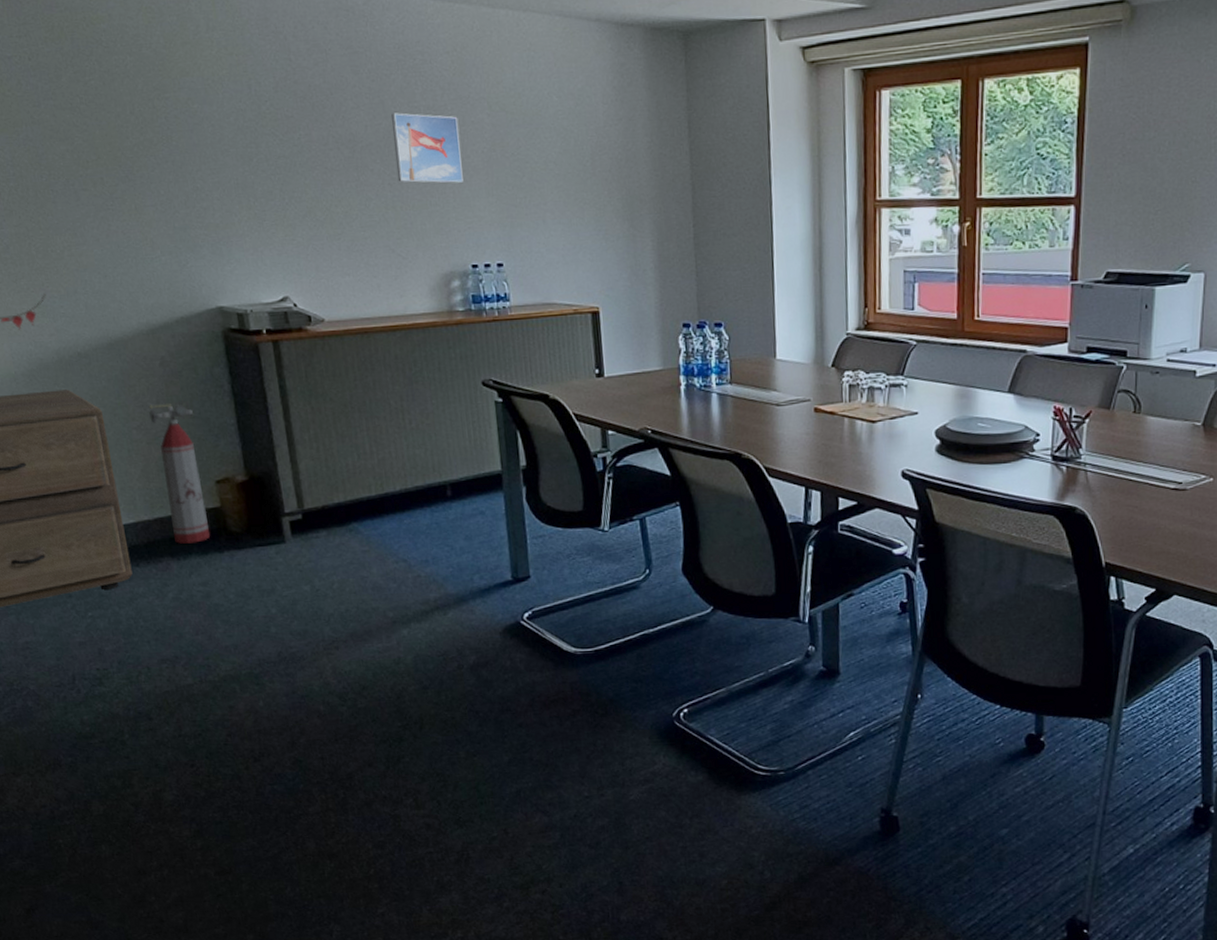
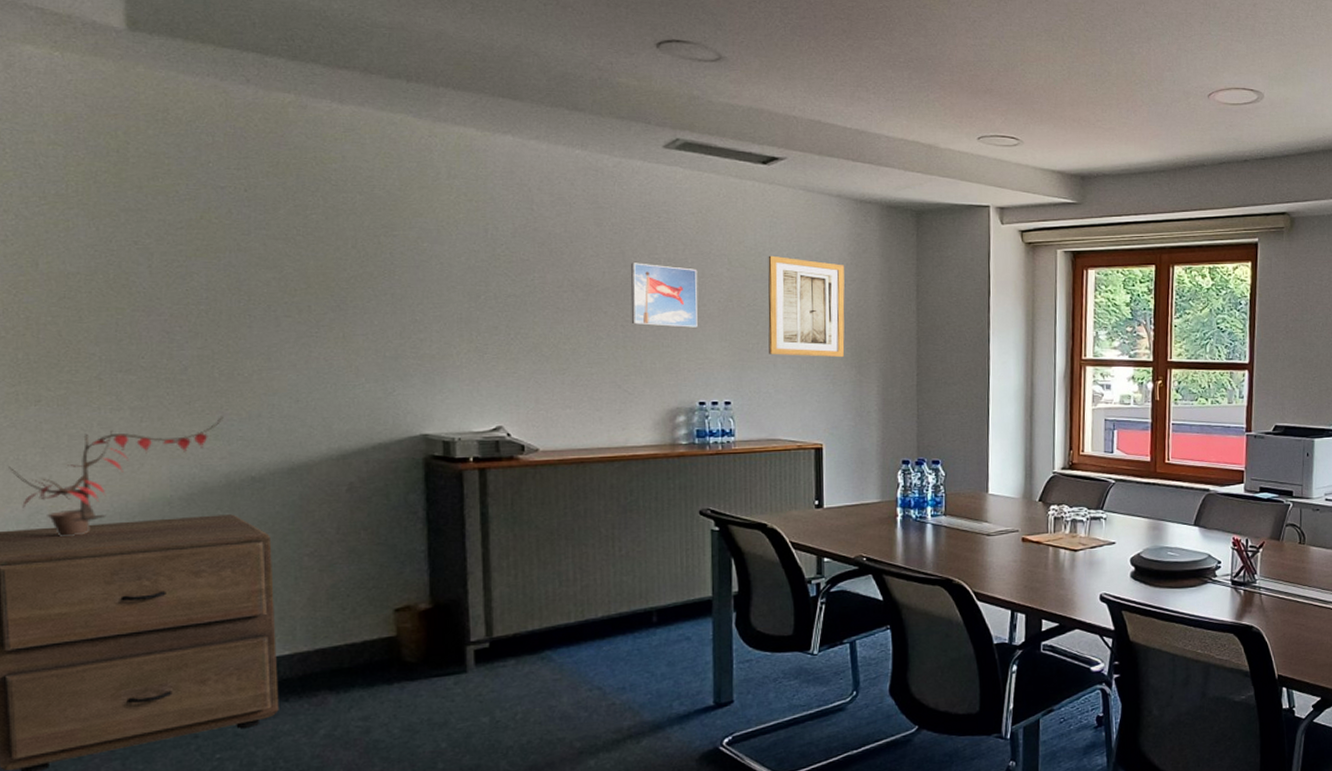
fire extinguisher: present [148,404,211,544] -> none [327,530,380,676]
wall art: none [528,95,616,210] -> present [768,255,845,357]

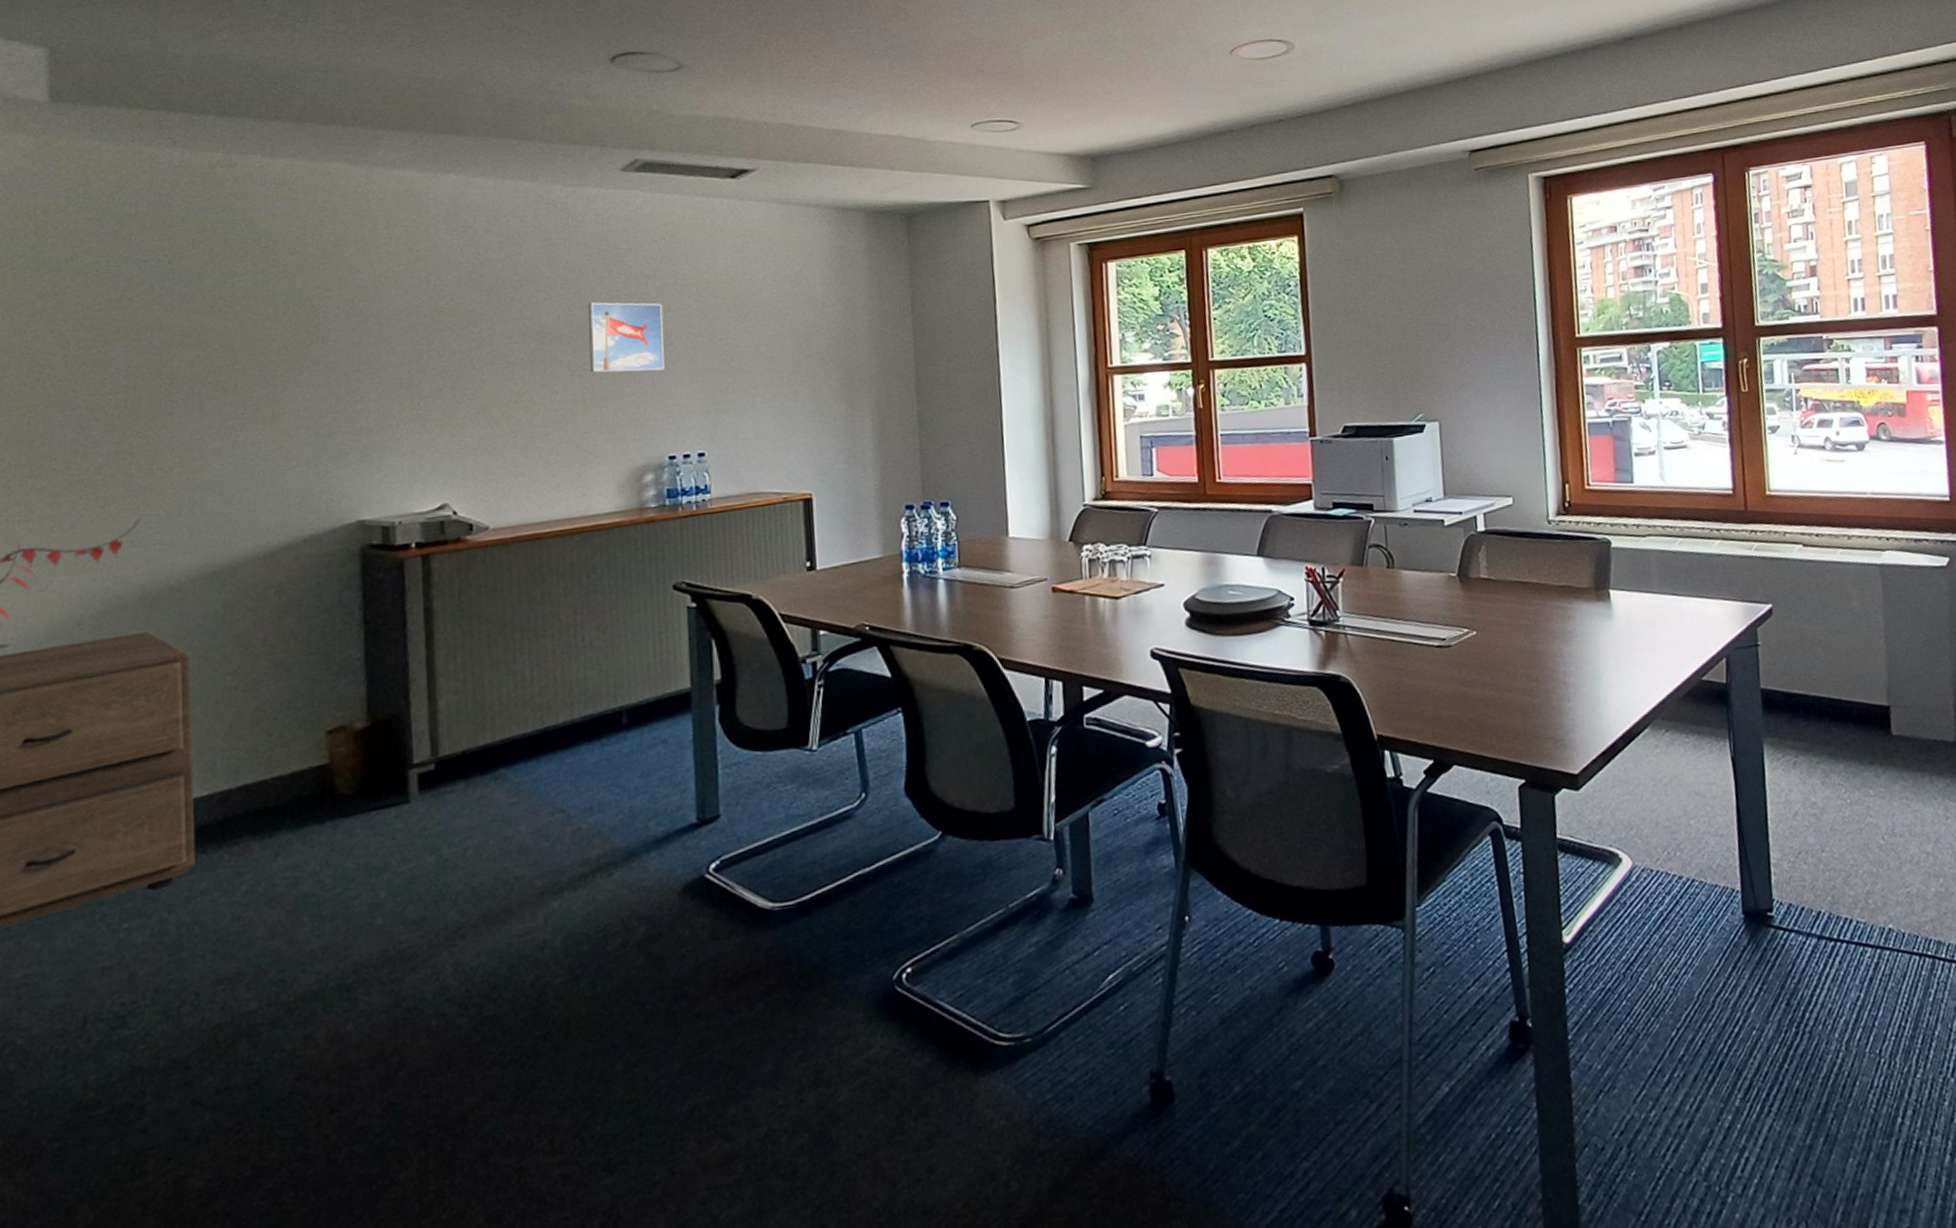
wall art: present [768,255,845,357] -> none [741,280,833,394]

